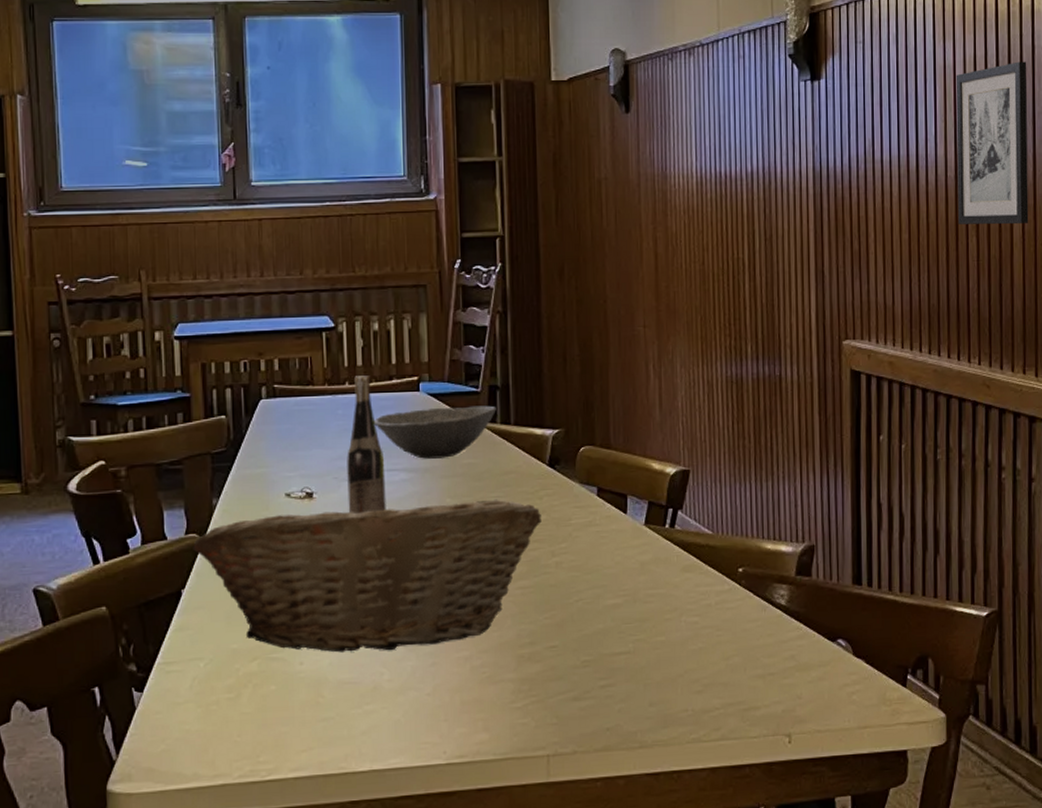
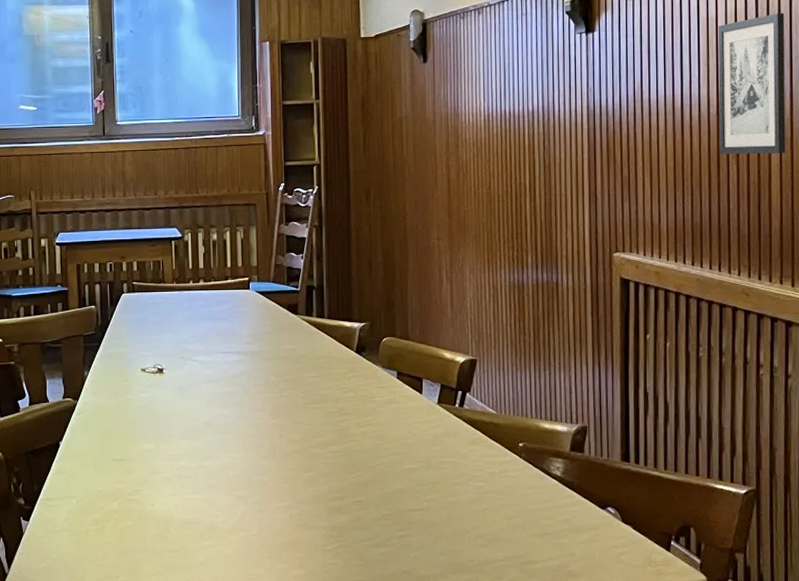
fruit basket: present [193,498,541,653] -> none [69,374,350,498]
wine bottle: present [347,375,386,515] -> none [190,276,222,387]
bowl: present [374,405,496,459] -> none [213,302,313,344]

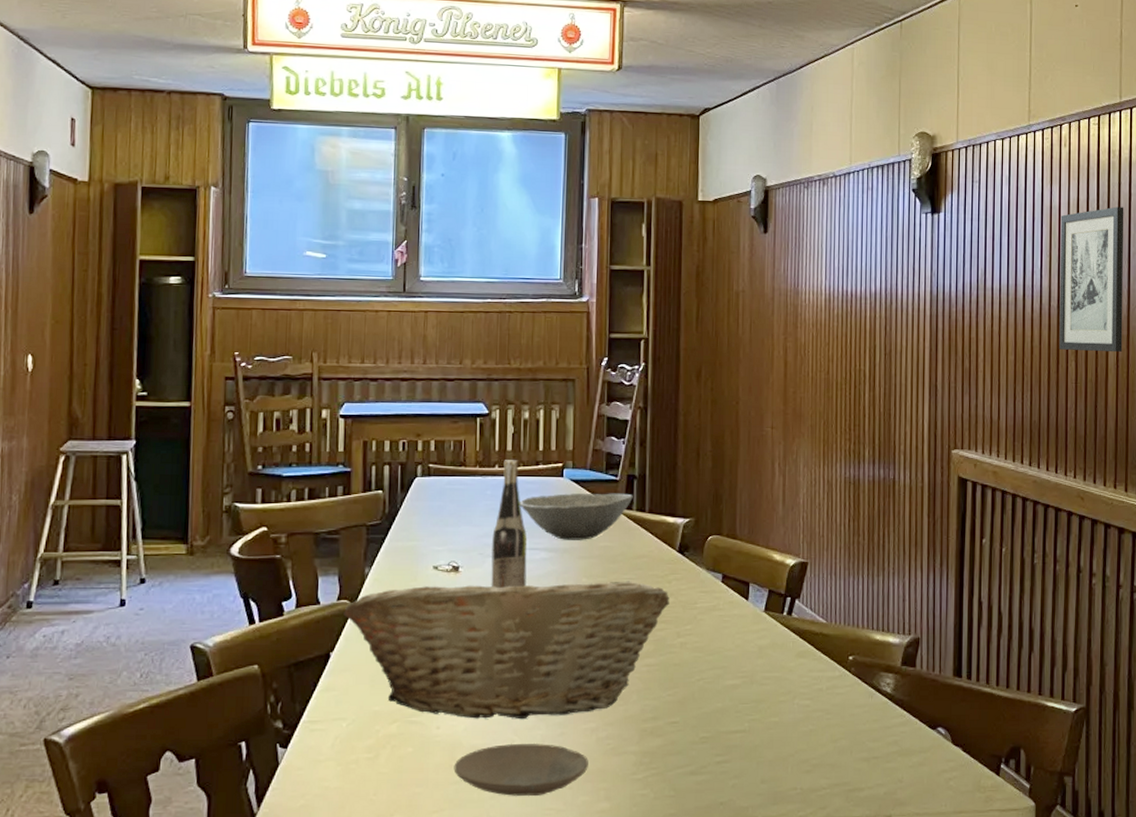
fruit basket: none [69,374,350,498] -> present [343,574,669,720]
plate: none [167,519,284,563] -> present [453,744,588,796]
wine bottle: none [190,276,222,387] -> present [491,460,528,589]
bowl: none [213,302,313,344] -> present [520,493,633,540]

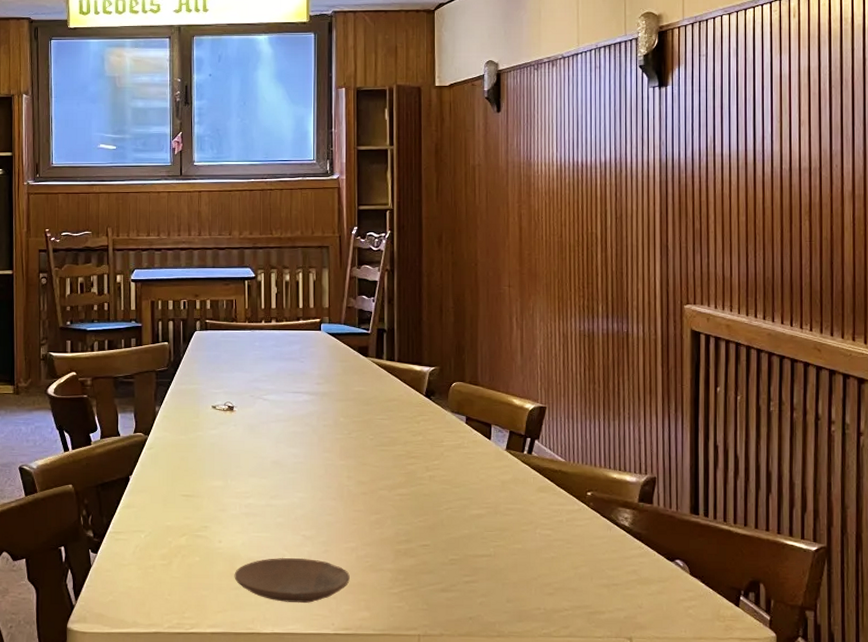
fruit basket: present [343,574,669,720] -> none [139,413,418,538]
wine bottle: present [491,460,528,589] -> none [261,316,291,426]
bowl: present [520,493,633,540] -> none [284,344,383,385]
wall art: present [1059,206,1124,352] -> none [791,72,859,210]

